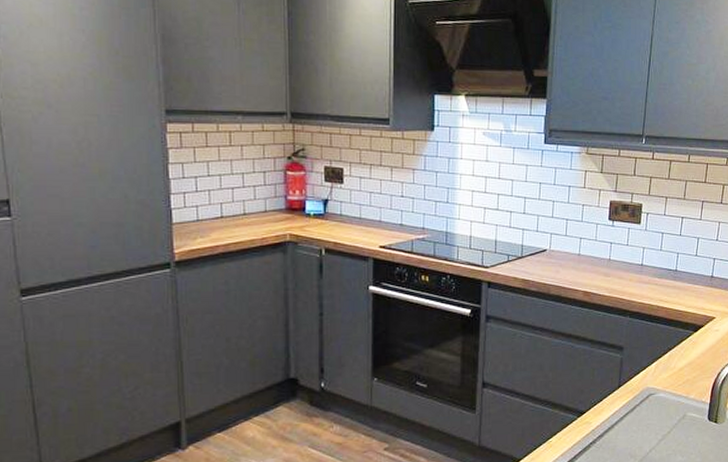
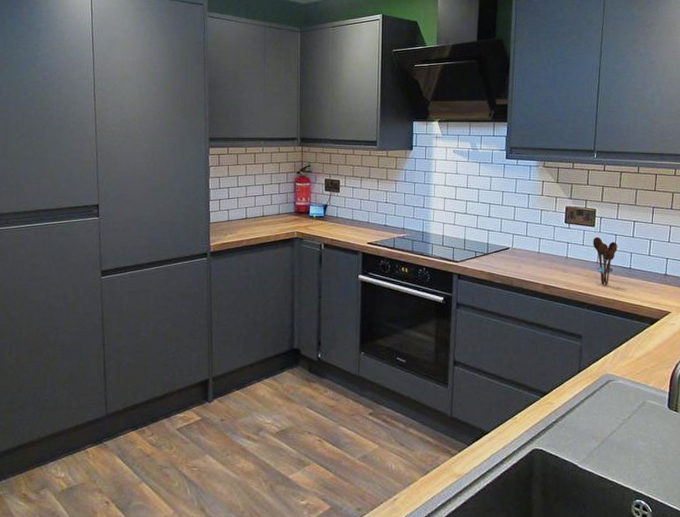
utensil holder: none [638,235,664,291] -> present [593,237,617,286]

